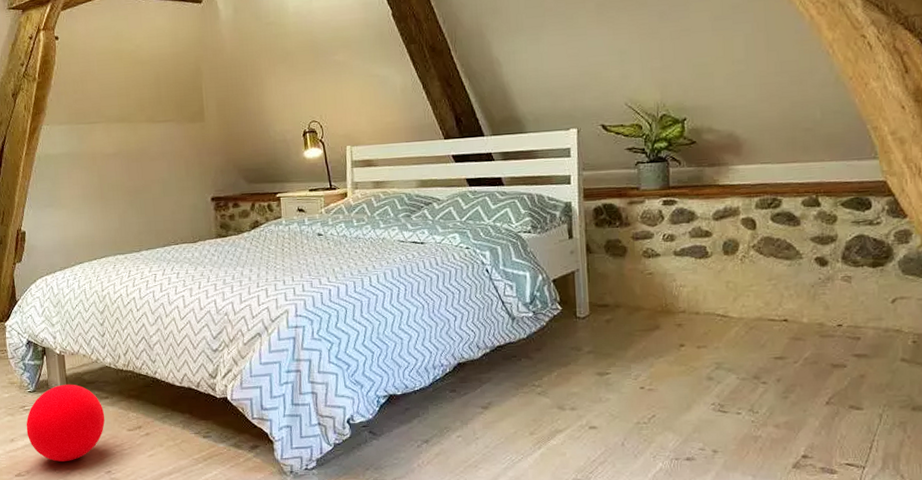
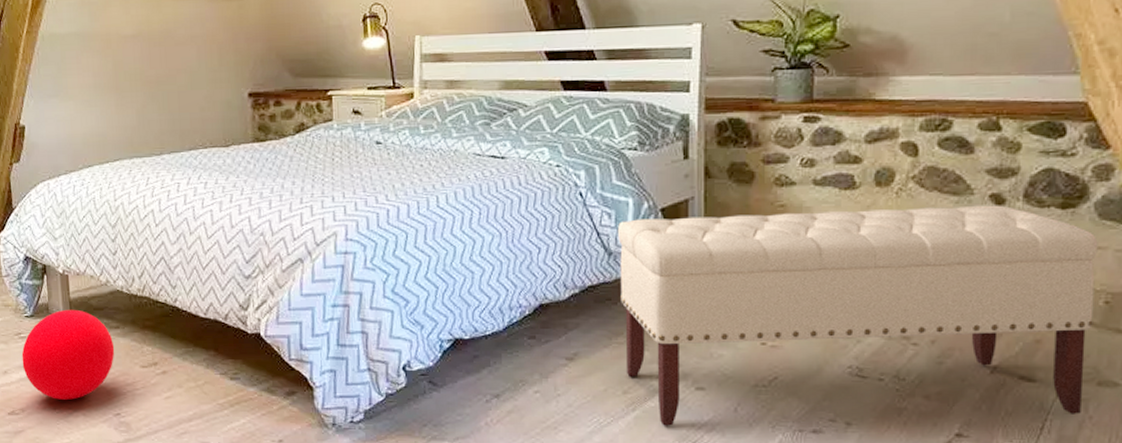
bench: none [518,266,905,460] -> present [617,205,1098,426]

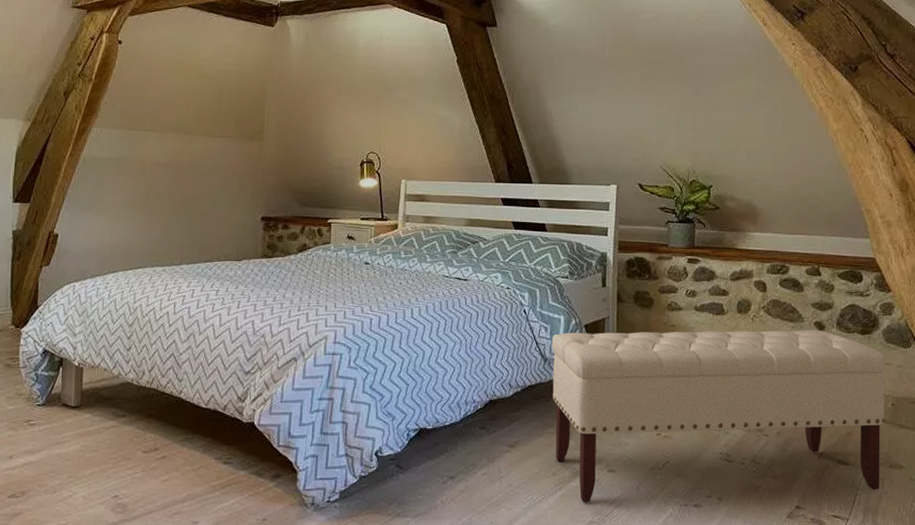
ball: present [21,309,115,400] -> none [28,399,120,483]

